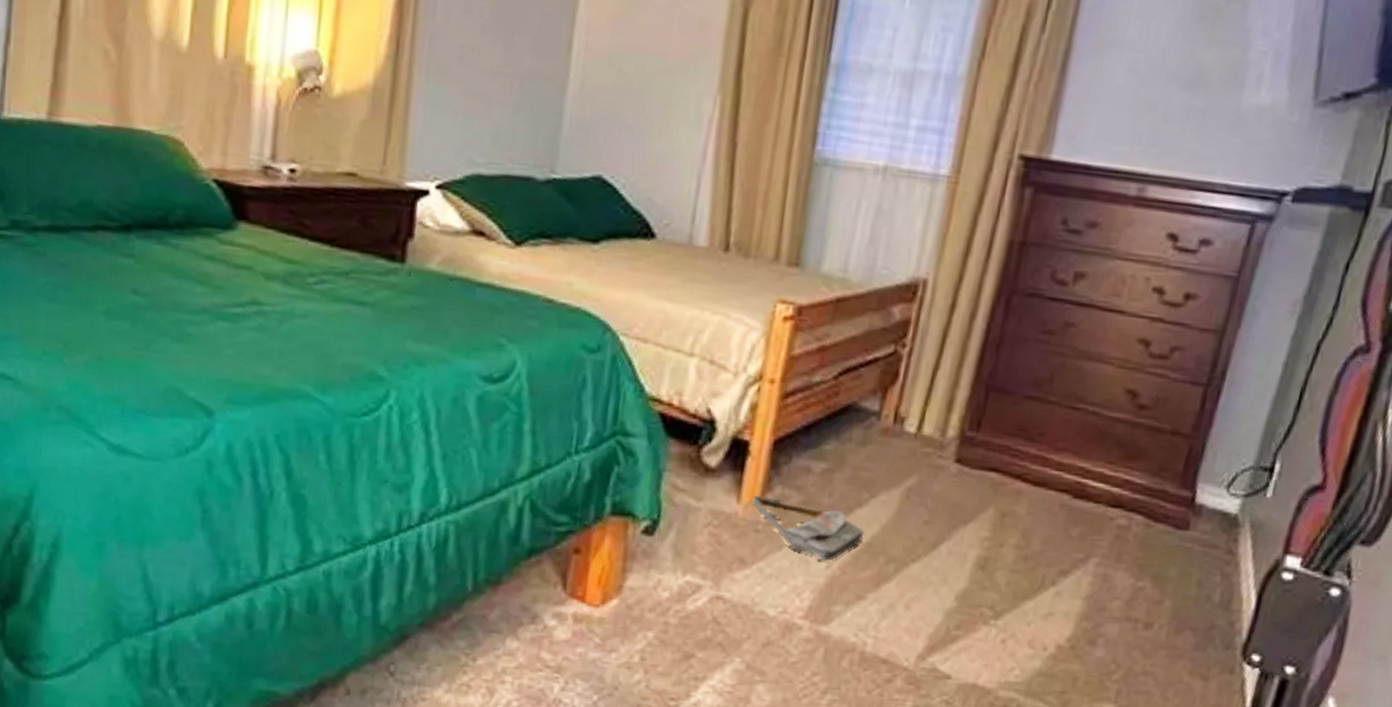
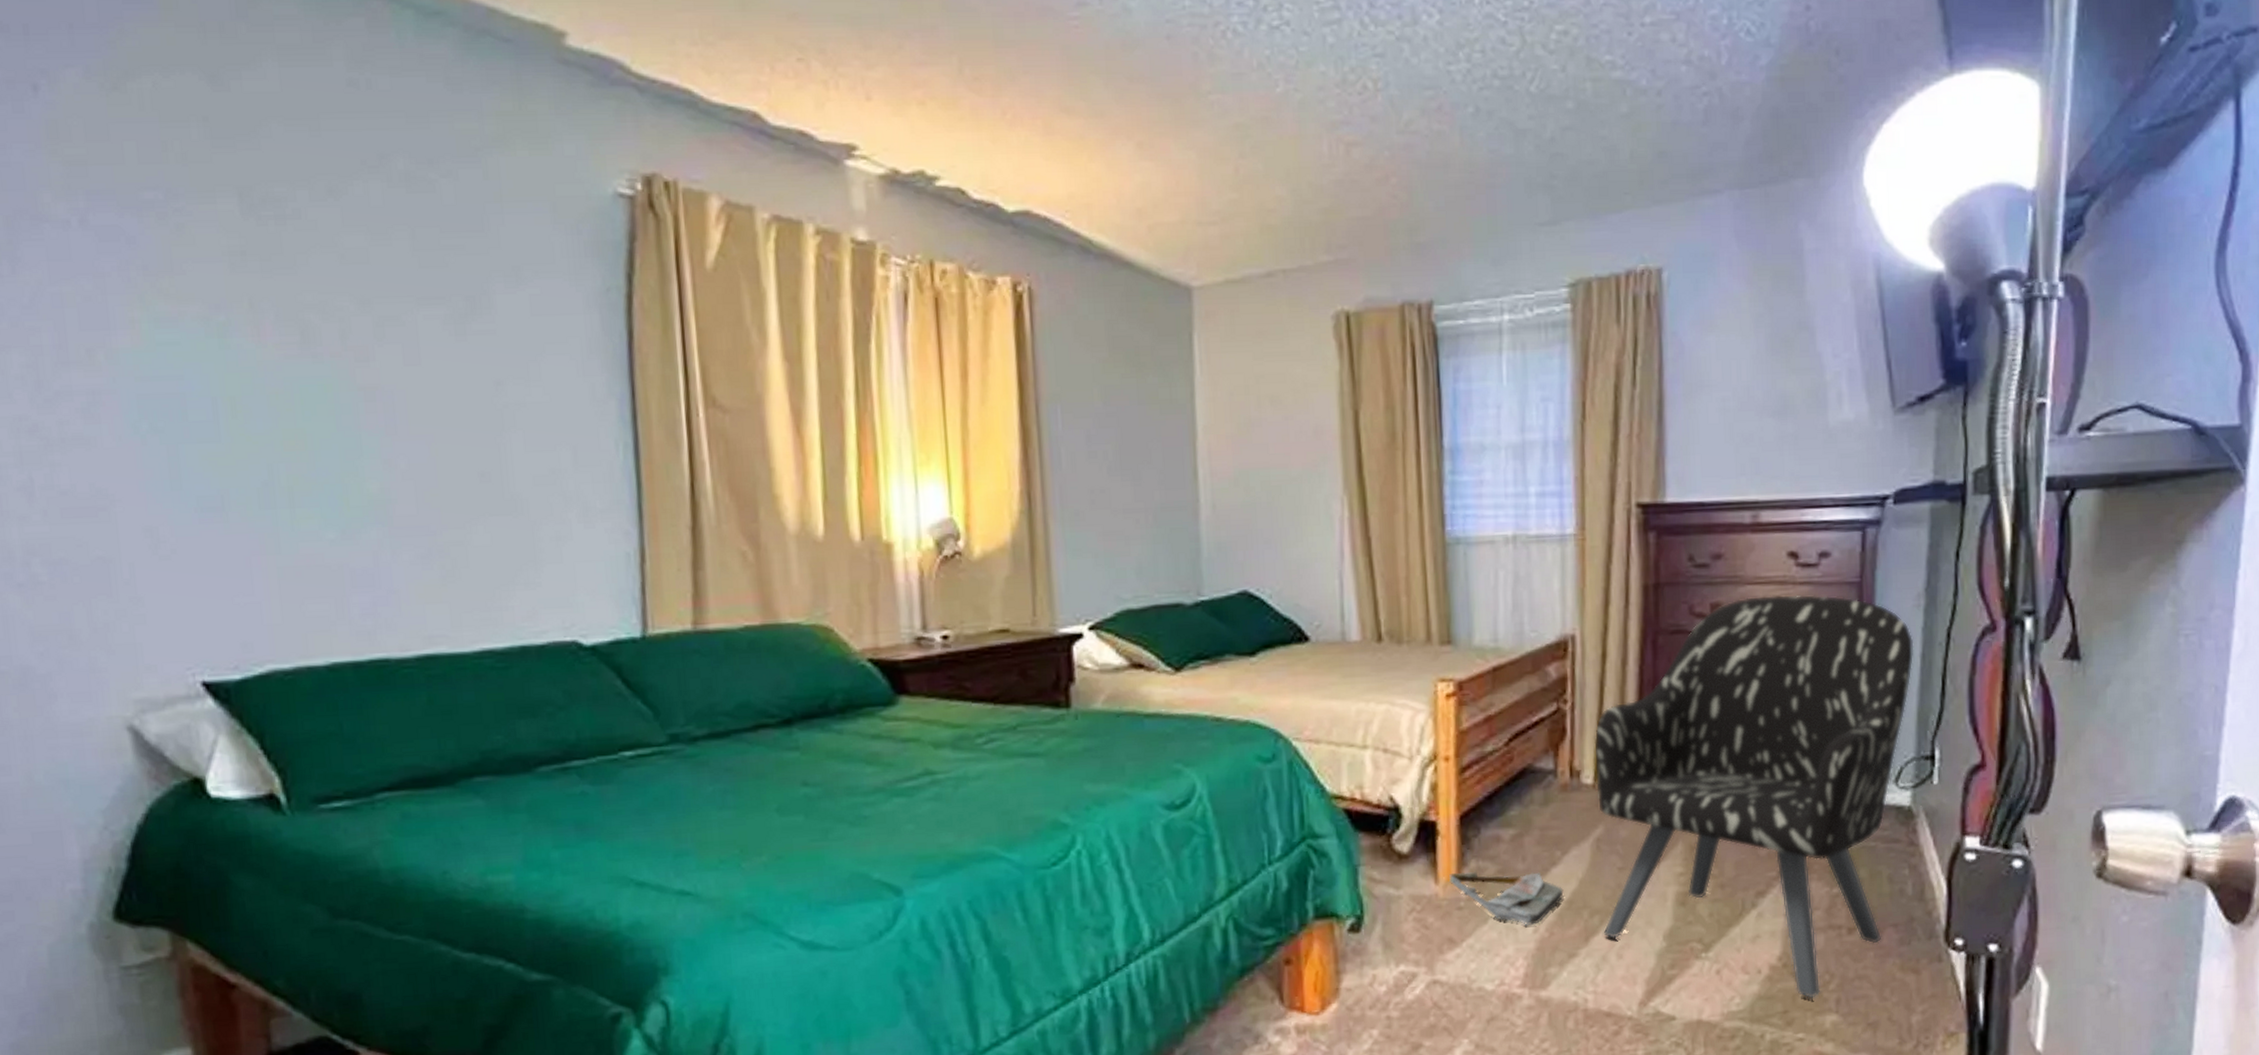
armchair: none [895,272,1280,685] -> present [1594,594,1914,999]

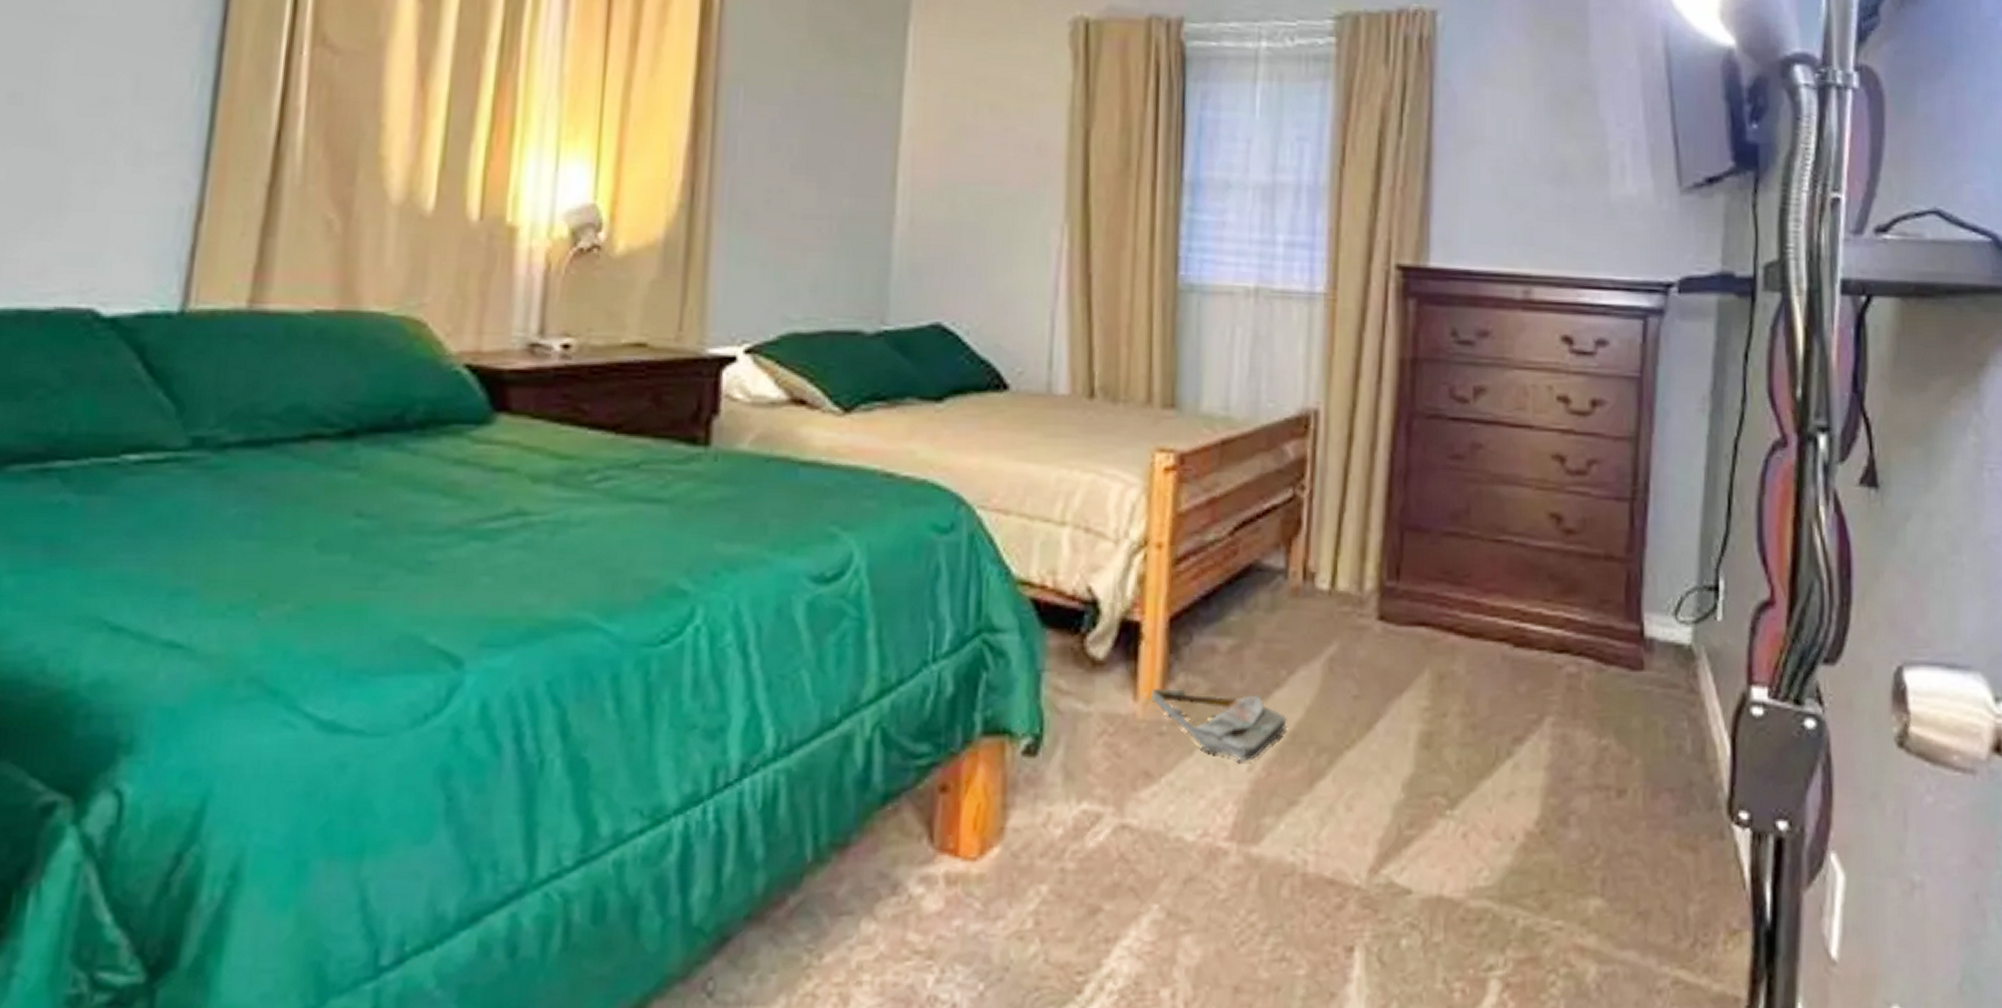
armchair: present [1594,594,1914,999] -> none [1331,383,1698,876]

